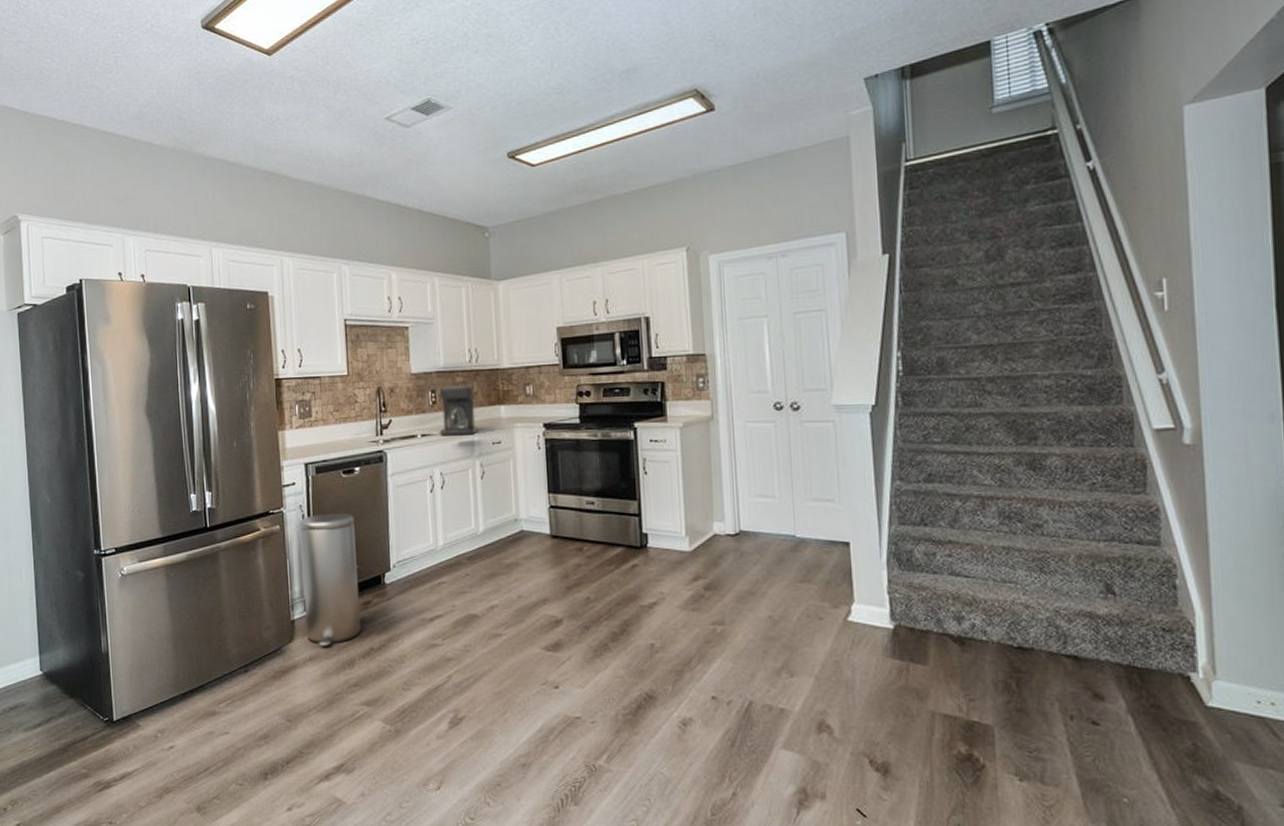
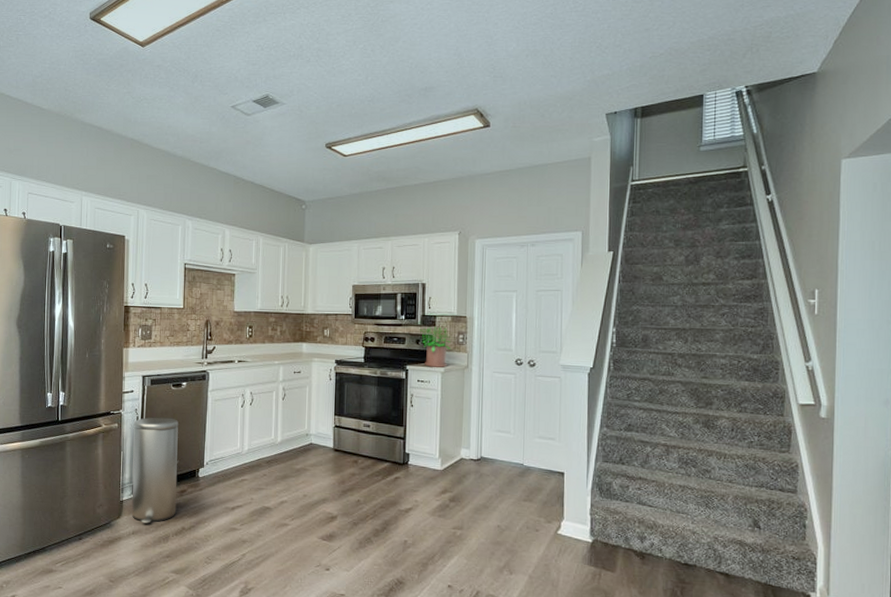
coffee maker: present [440,384,478,436] -> none [253,323,283,364]
potted plant: none [646,370,689,422] -> present [419,327,451,368]

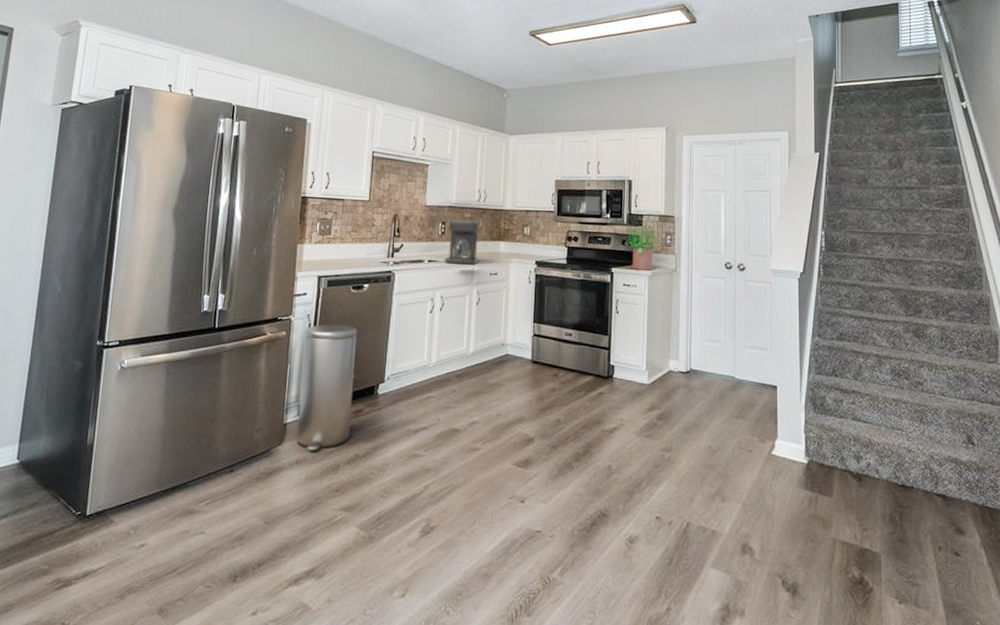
coffee maker: none [253,323,283,364] -> present [445,219,479,265]

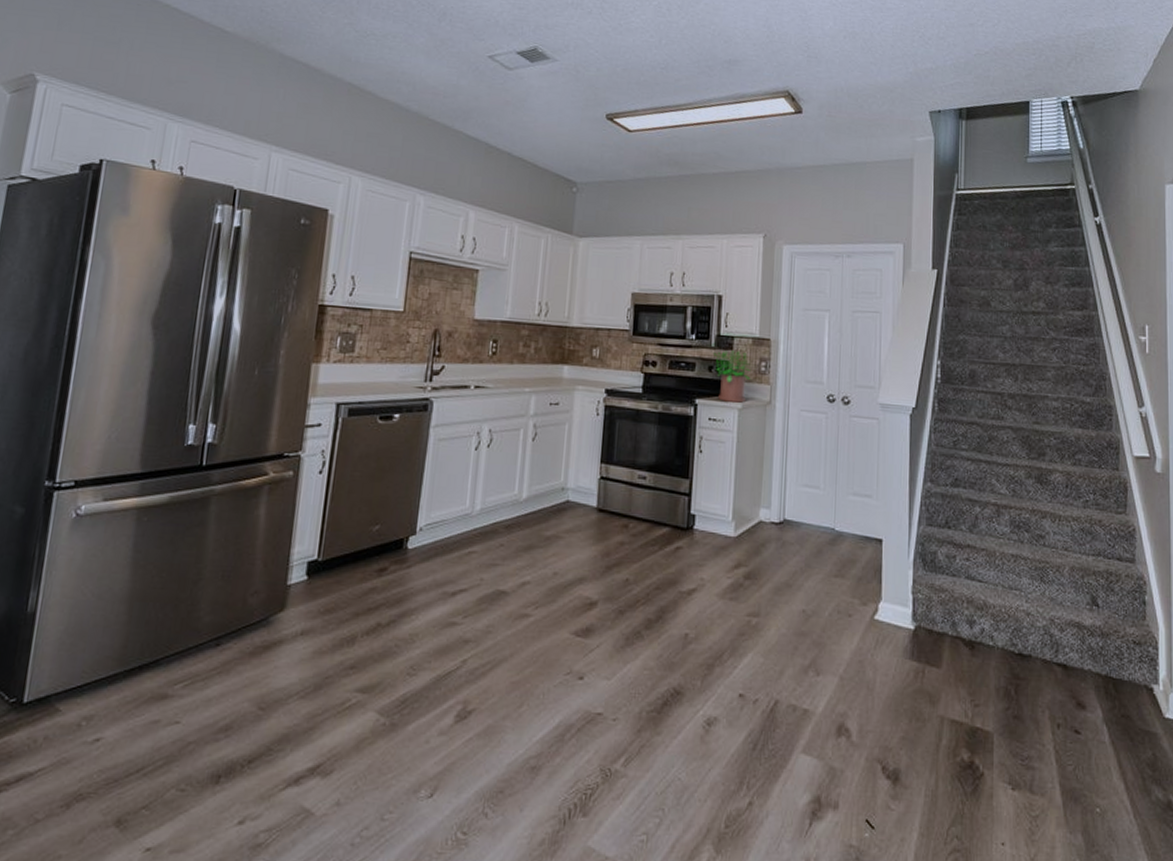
pedal bin: present [296,324,357,451] -> none [302,462,384,618]
coffee maker: present [445,219,479,265] -> none [495,337,539,393]

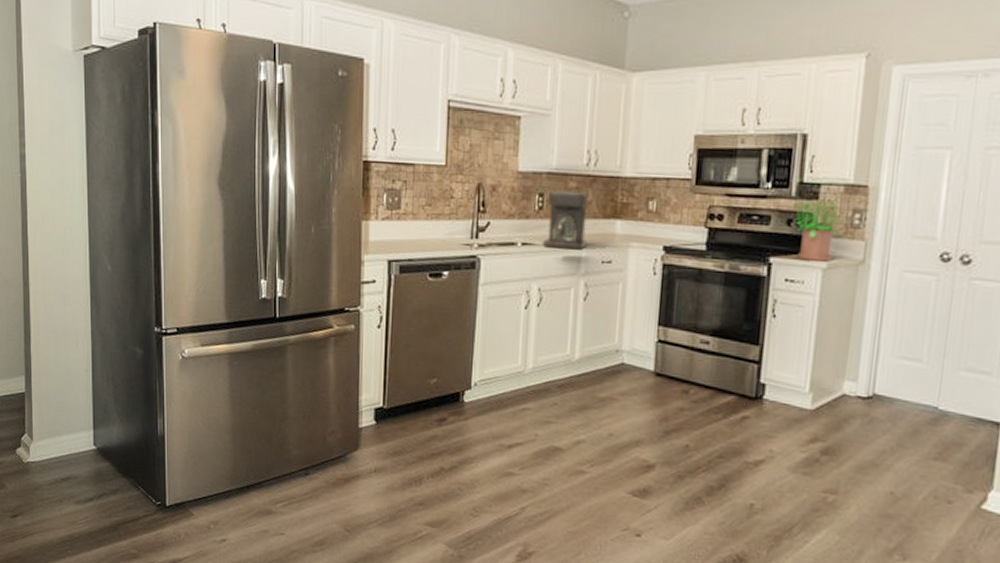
coffee maker: none [495,337,539,393] -> present [543,190,588,250]

